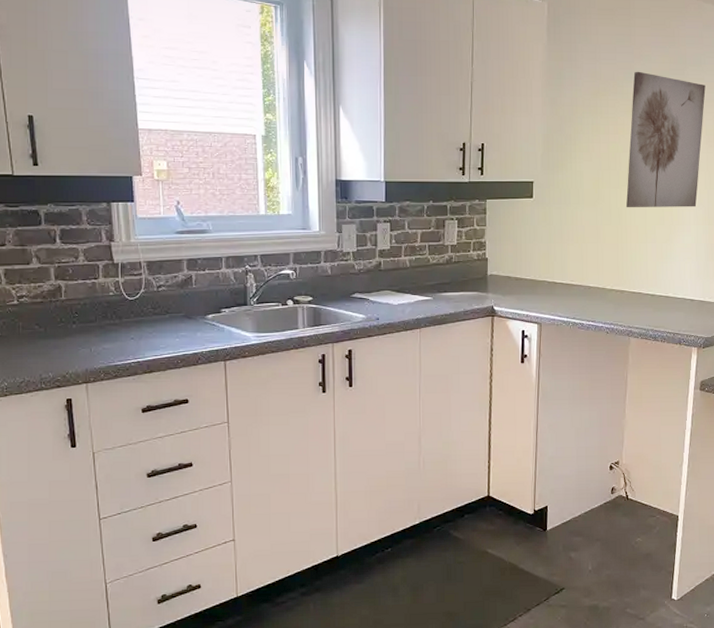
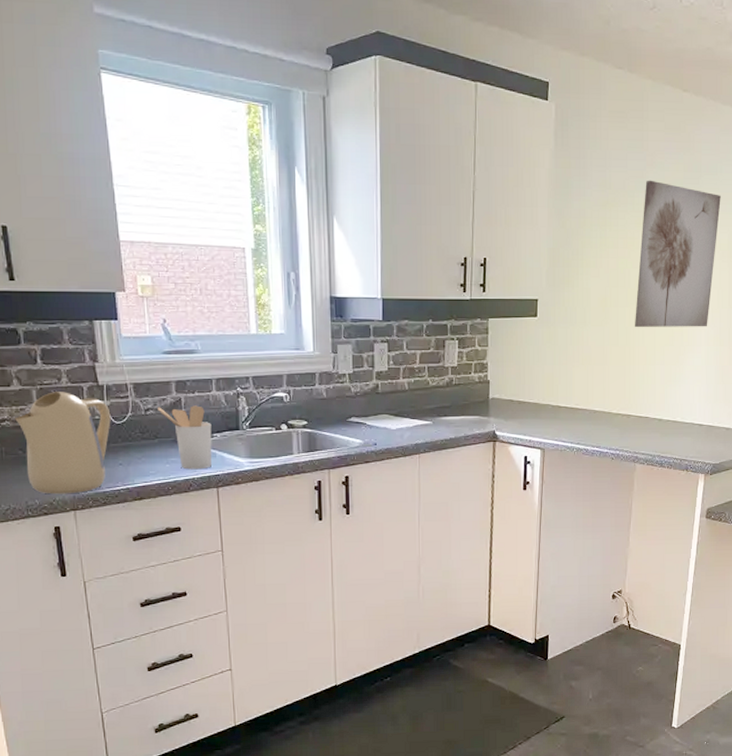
kettle: none [33,269,125,368] -> present [15,392,111,494]
utensil holder: none [170,282,221,344] -> present [158,405,212,470]

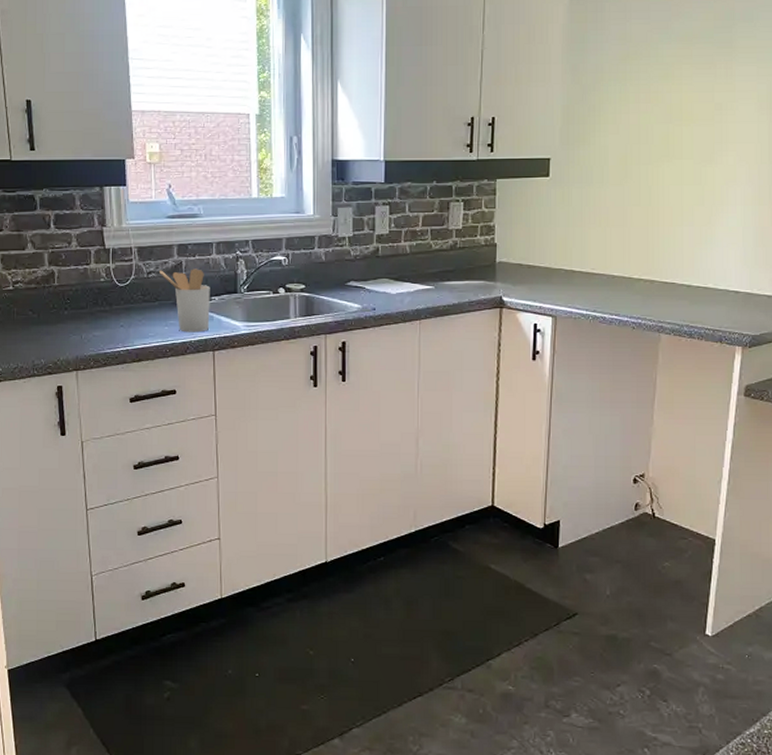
kettle: present [15,392,111,494] -> none [27,255,115,355]
wall art: present [634,180,721,328] -> none [658,30,758,187]

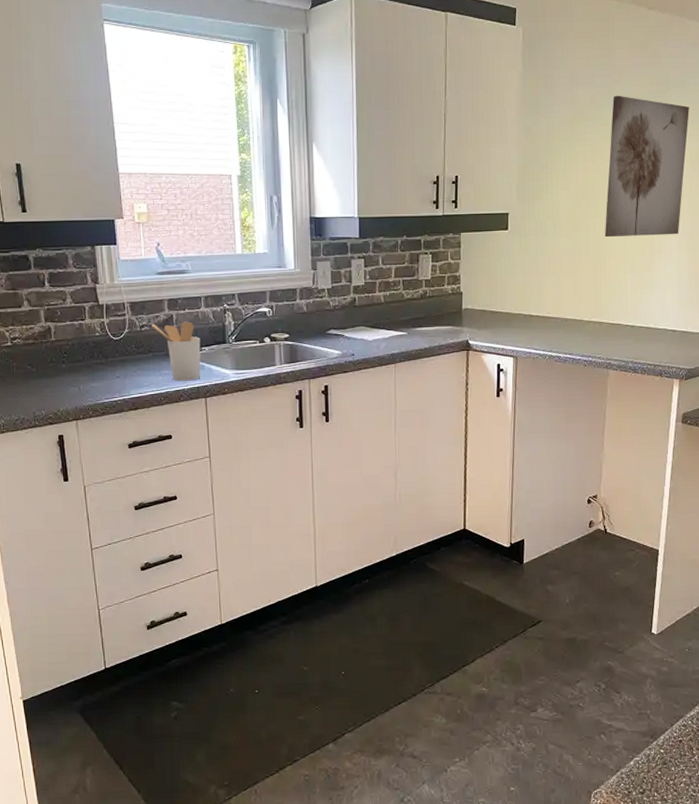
wall art: none [658,30,758,187] -> present [604,95,689,238]

